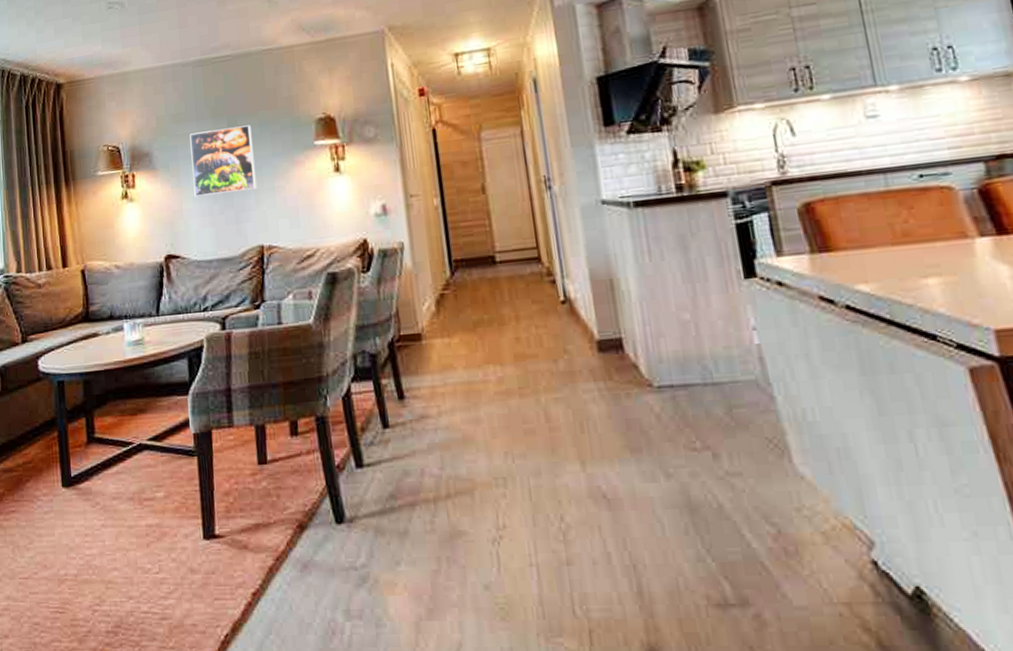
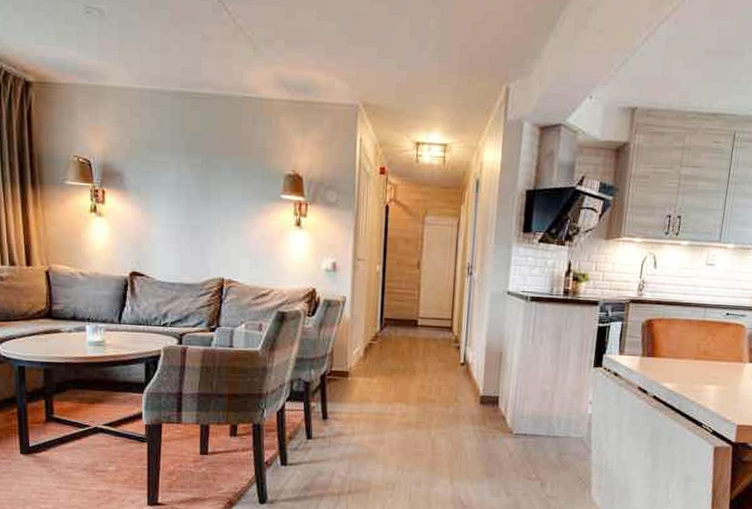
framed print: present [189,125,257,198] -> none [163,163,224,228]

